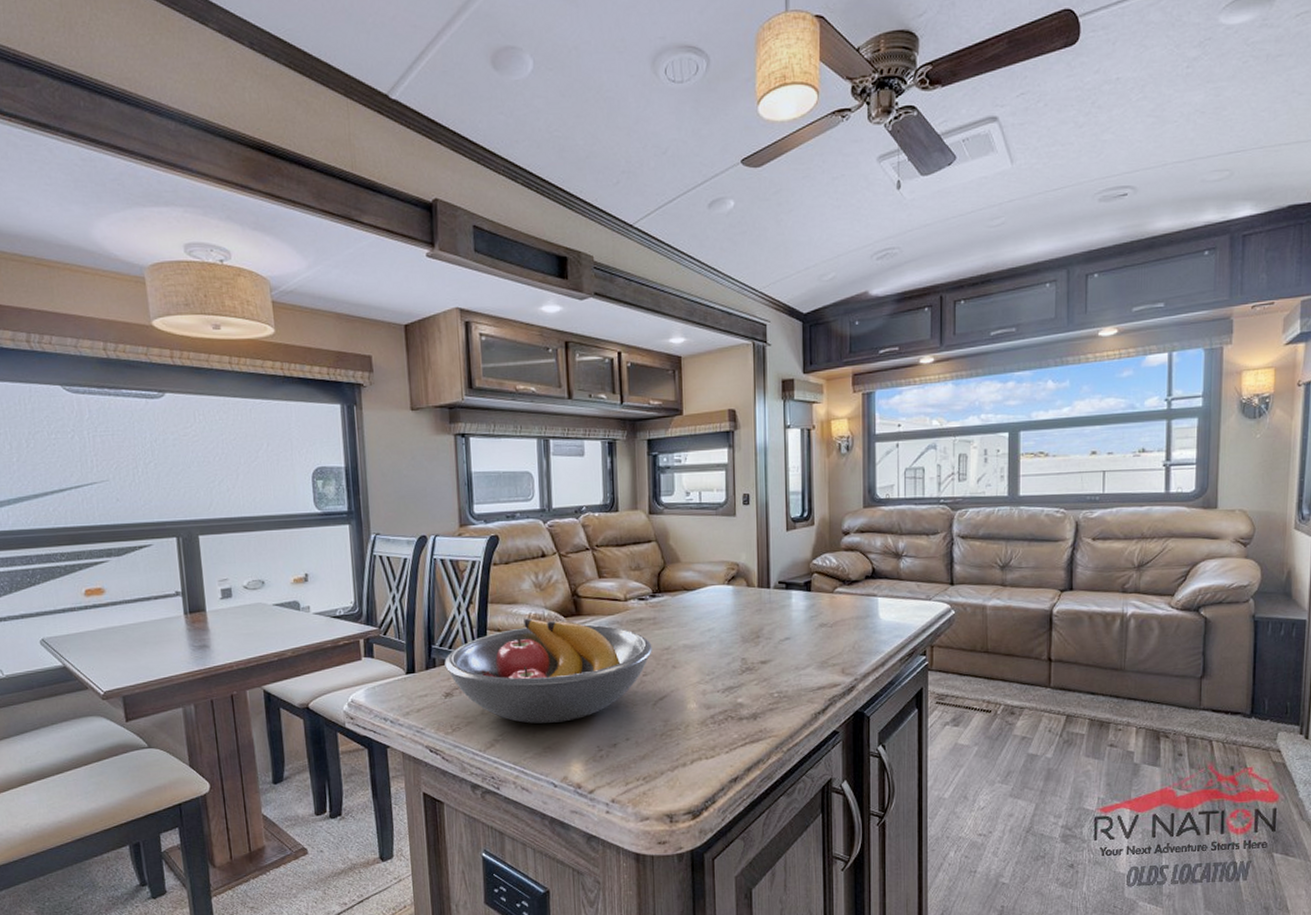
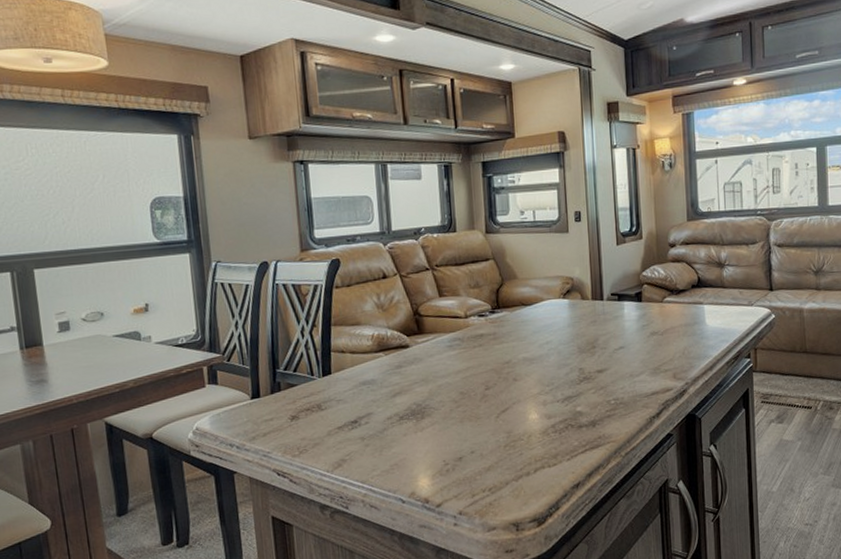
fruit bowl: present [444,618,652,724] -> none [289,338,494,442]

